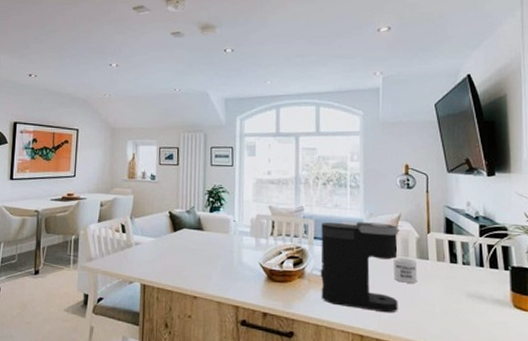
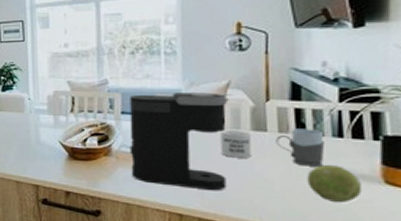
mug: none [435,258,470,292] -> present [275,128,324,167]
decorative ball: none [459,291,499,324] -> present [307,165,363,202]

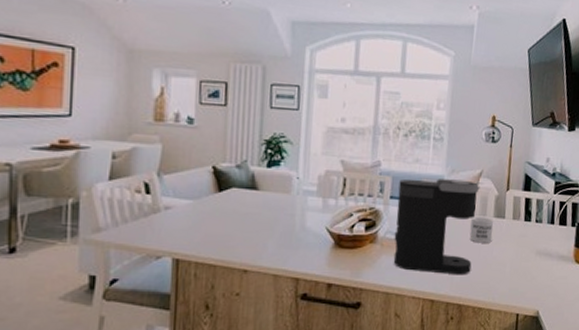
mug: present [275,128,324,167] -> none [510,216,543,250]
decorative ball: present [307,165,363,202] -> none [528,248,562,280]

